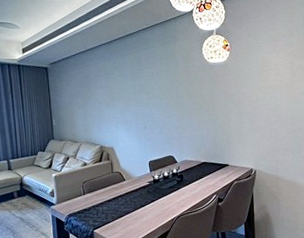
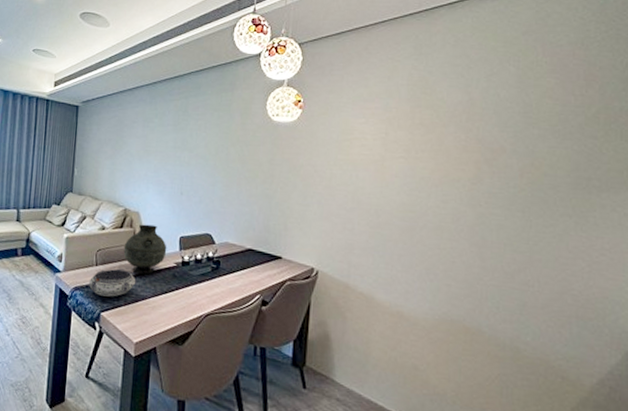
bowl: none [79,194,119,218] -> present [88,269,136,297]
vase: none [104,155,140,196] -> present [123,224,167,275]

